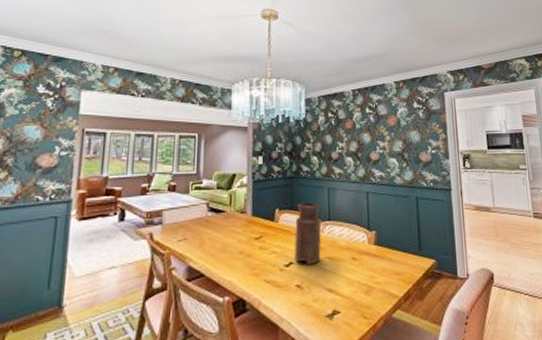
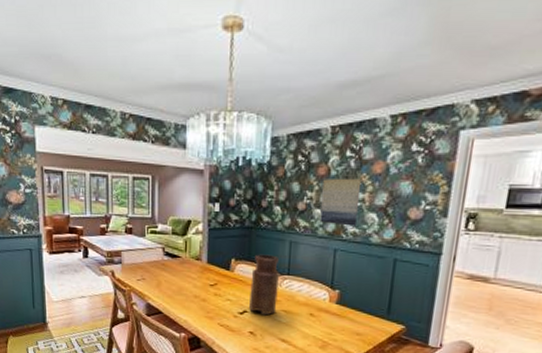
wall art: none [350,130,381,171] -> present [320,178,361,226]

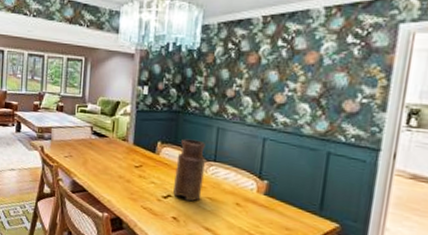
wall art: present [320,178,361,226] -> none [249,67,292,116]

